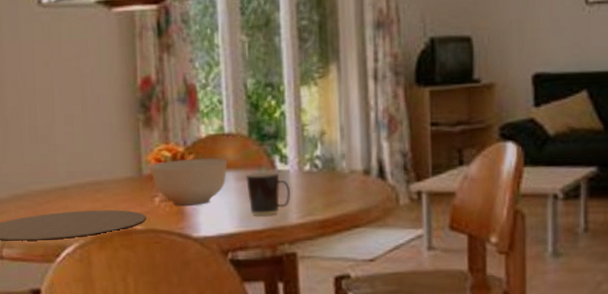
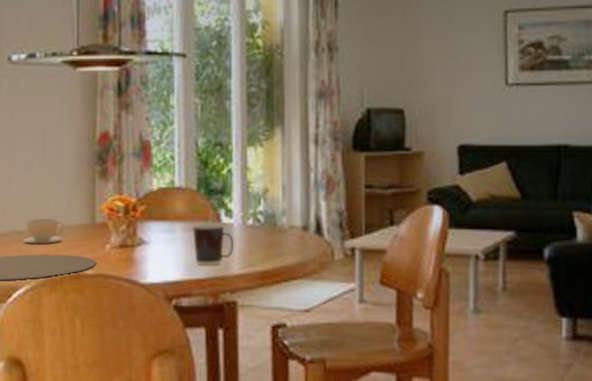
teacup: none [67,172,111,200] -> present [22,218,65,244]
bowl: present [150,158,227,206] -> none [103,209,176,253]

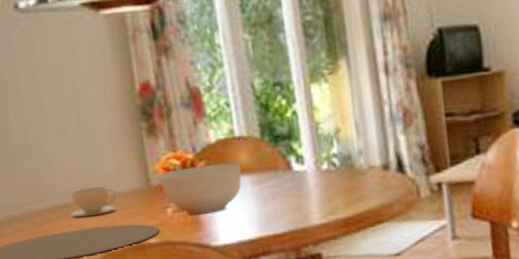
bowl: none [103,209,176,253] -> present [159,163,242,215]
mug: present [193,225,235,265] -> none [262,173,310,219]

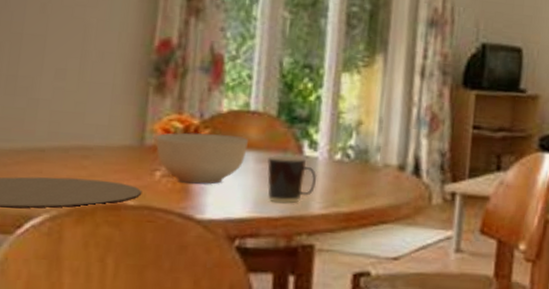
teacup: present [69,185,118,218] -> none [43,134,104,166]
mug: none [262,173,310,219] -> present [267,156,318,203]

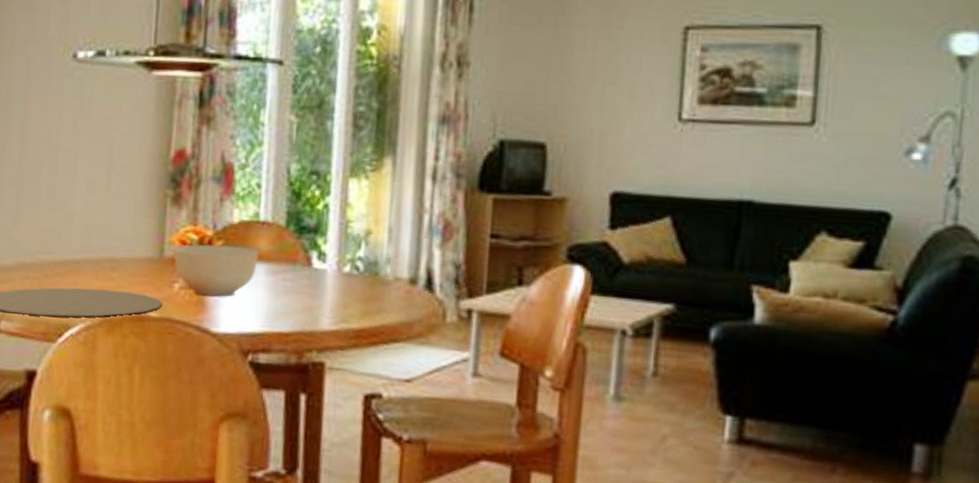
mug: present [267,156,318,203] -> none [277,268,327,318]

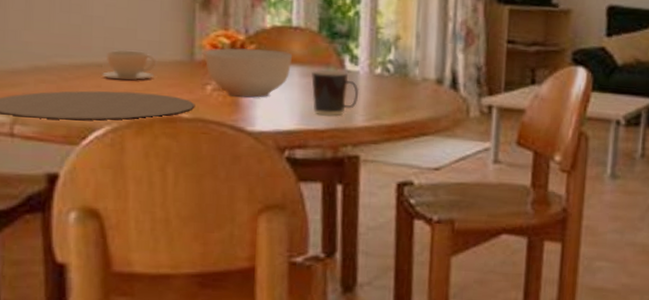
teacup: none [78,246,129,278] -> present [101,50,157,81]
mug: none [277,268,327,318] -> present [311,70,359,116]

